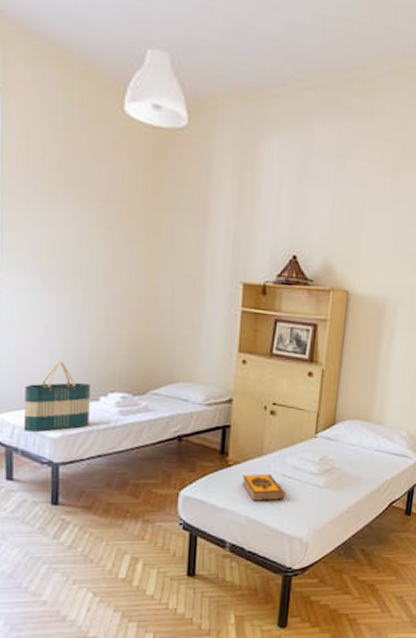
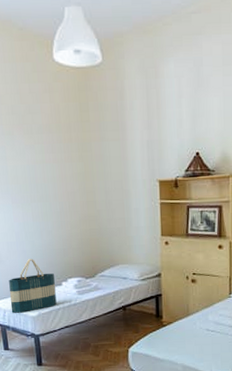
hardback book: present [242,473,285,501] -> none [175,329,211,352]

